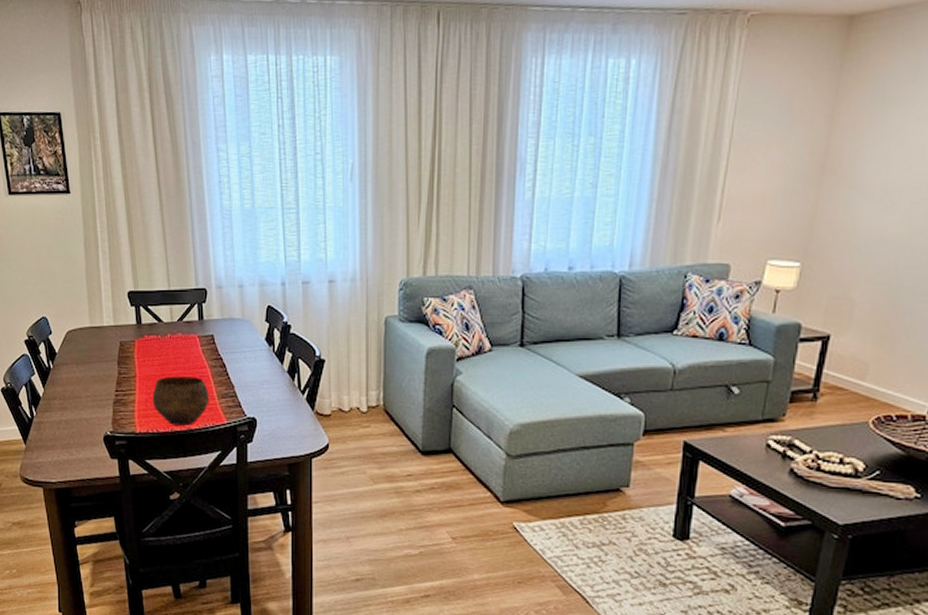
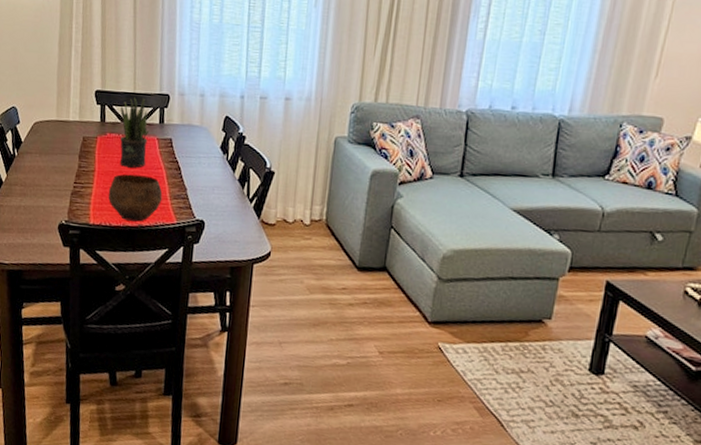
potted plant: none [156,295,189,369] -> present [119,97,150,168]

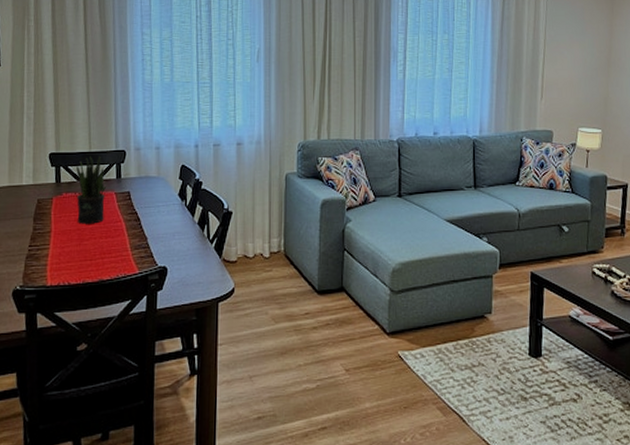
bowl: present [108,174,163,222] -> none [66,230,123,277]

